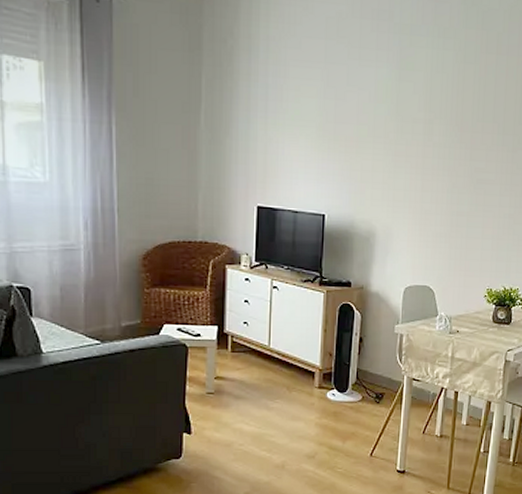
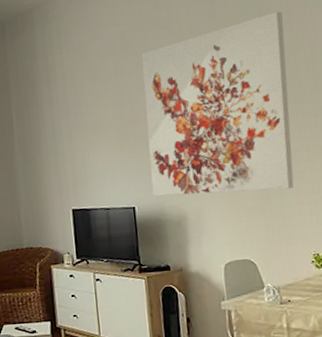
wall art: none [345,30,504,220] -> present [141,11,294,197]

